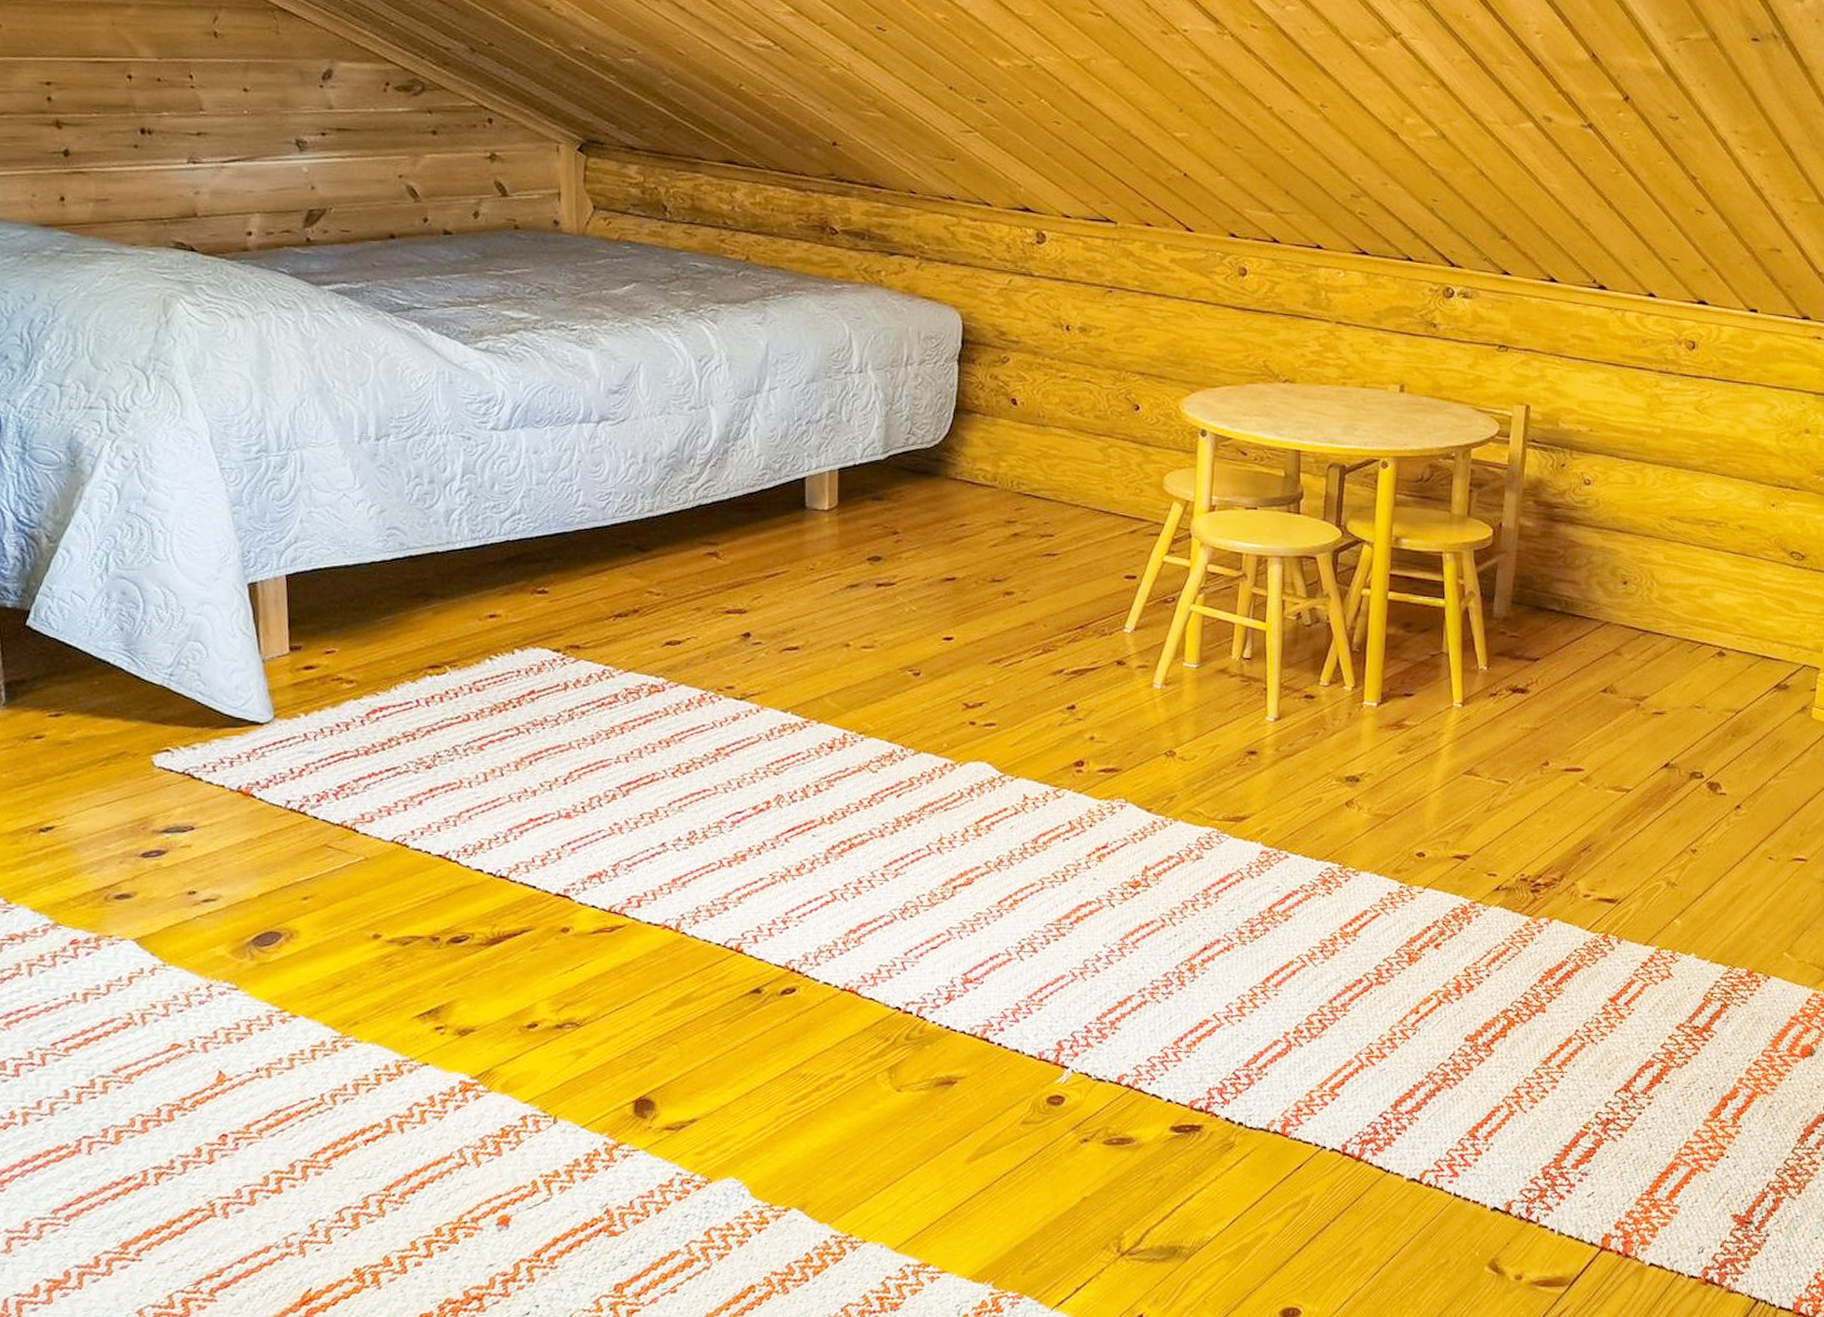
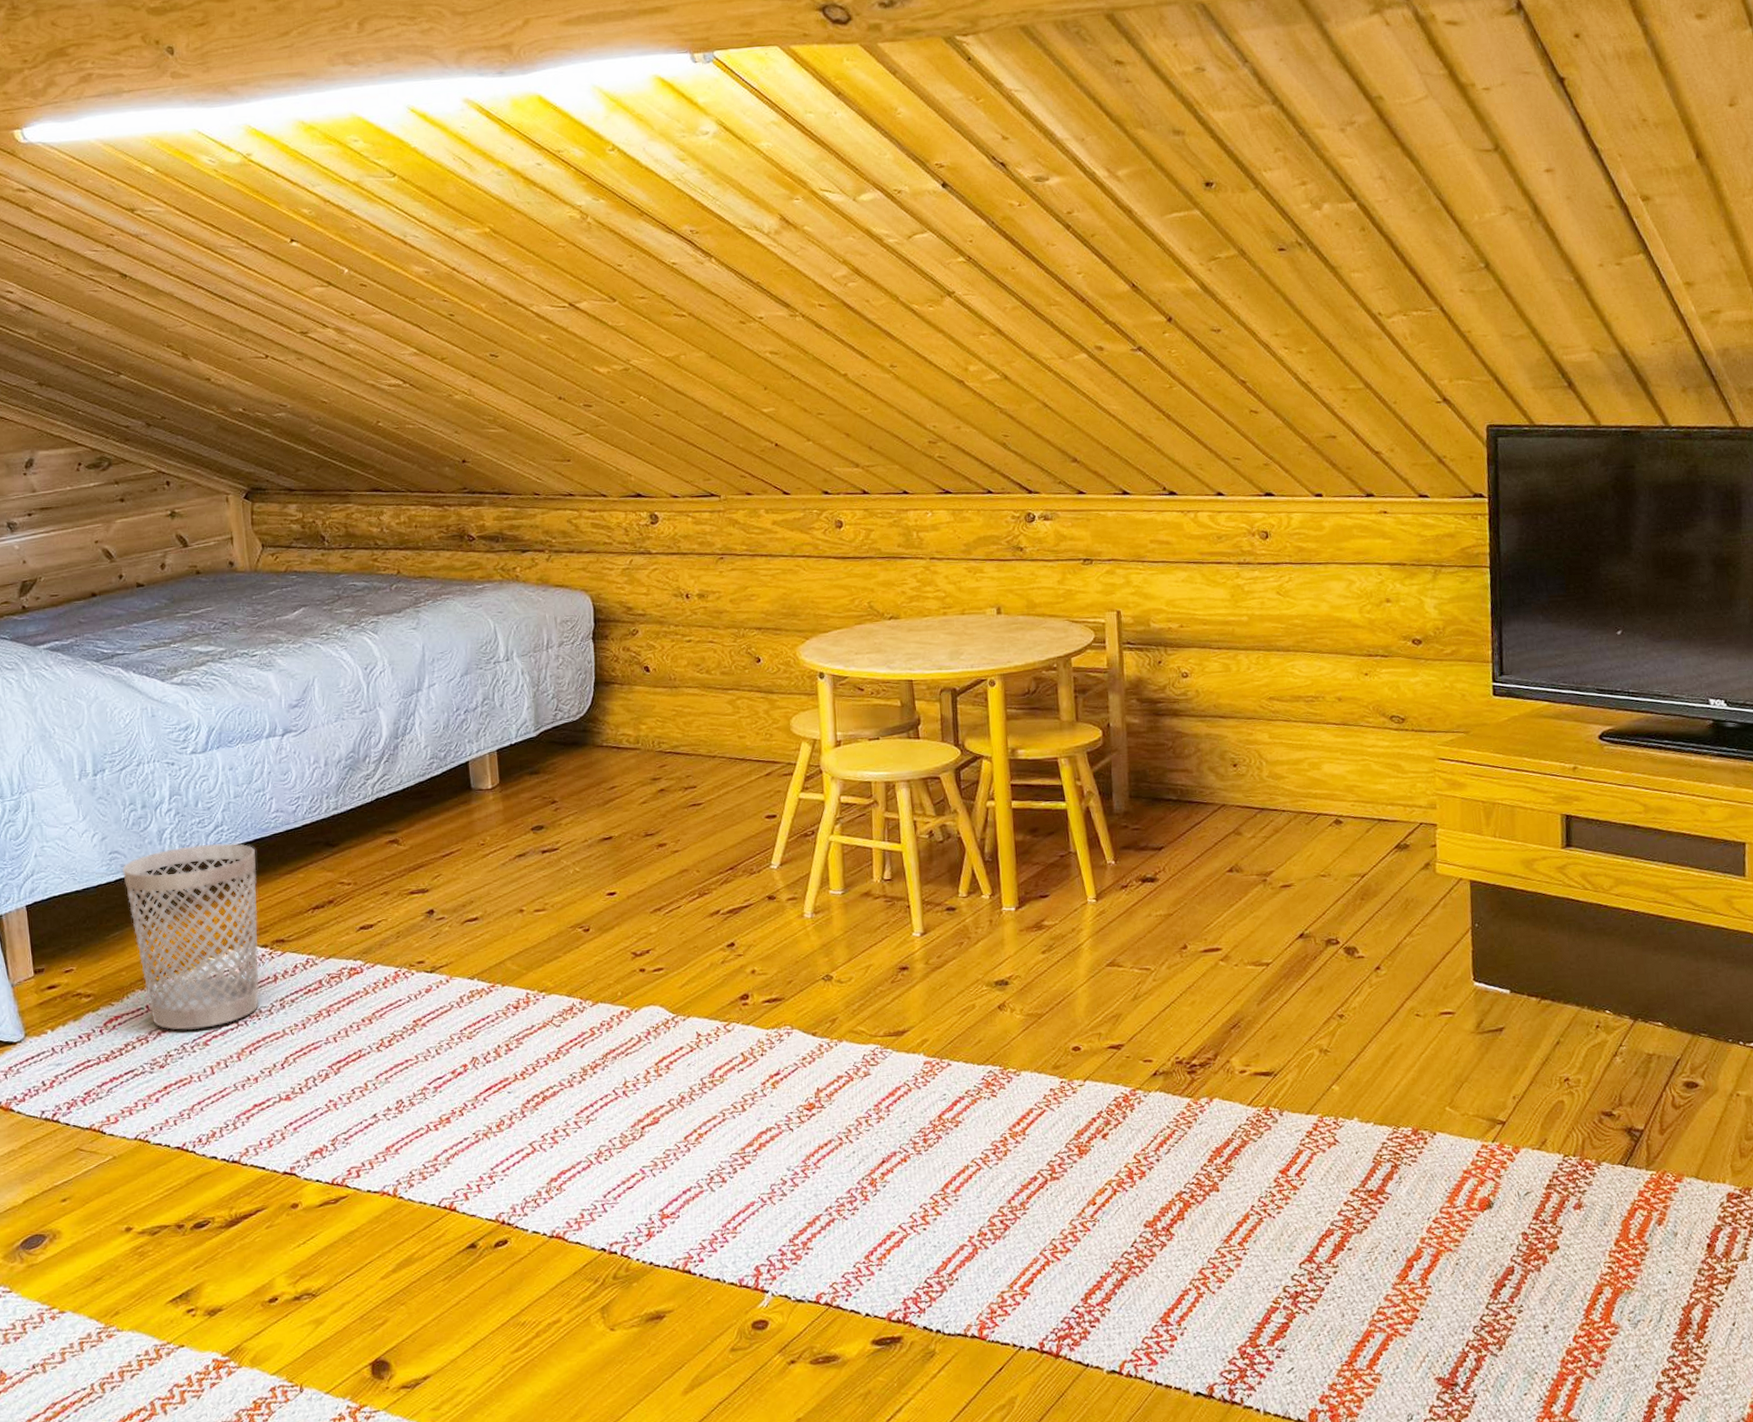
wastebasket: none [401,531,556,731] -> present [123,843,260,1030]

